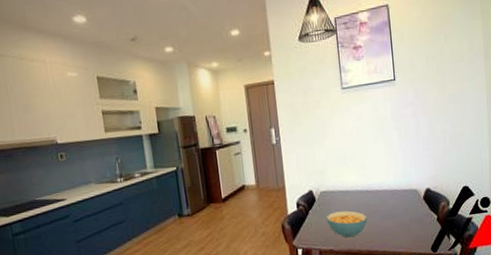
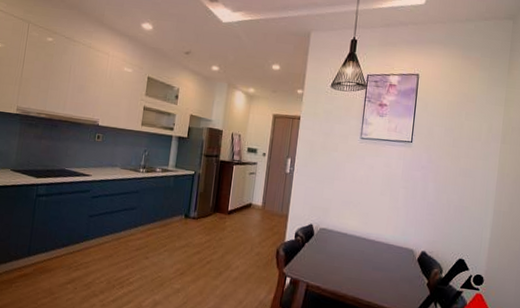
cereal bowl: present [326,210,367,238] -> none [319,250,359,280]

